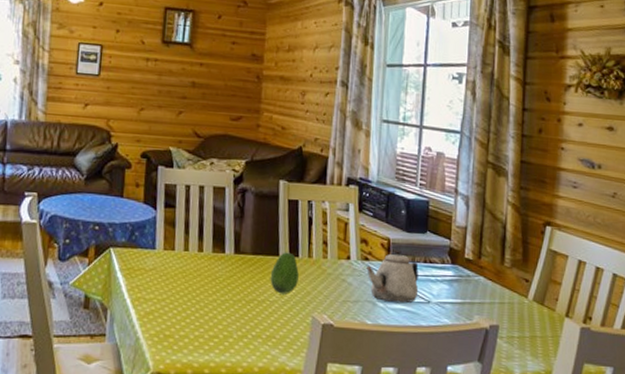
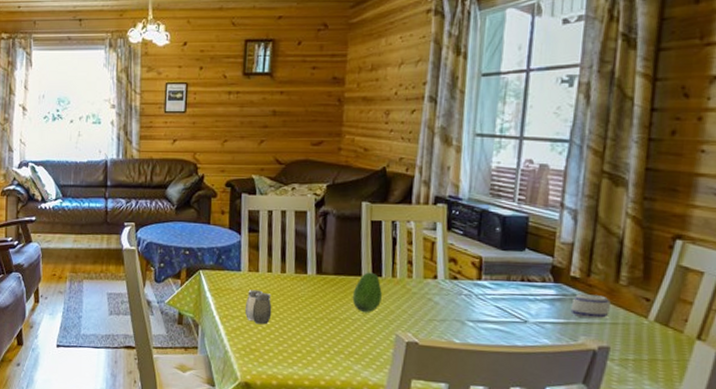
salt and pepper shaker: none [159,270,188,308] -> present [244,290,272,325]
teapot: present [367,251,419,304] -> none [455,269,515,323]
mug: none [466,275,498,299] -> present [570,294,611,319]

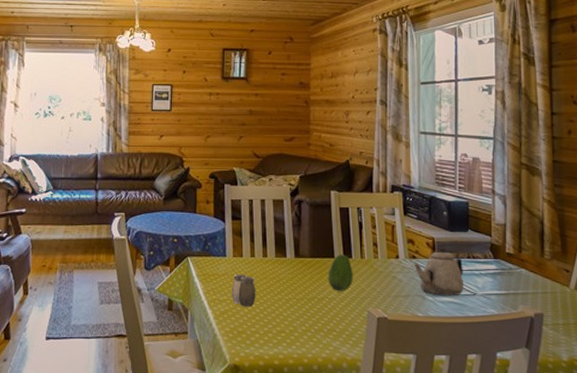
teapot: none [455,269,515,323] -> present [415,249,464,296]
mug: present [570,294,611,319] -> none [509,268,540,289]

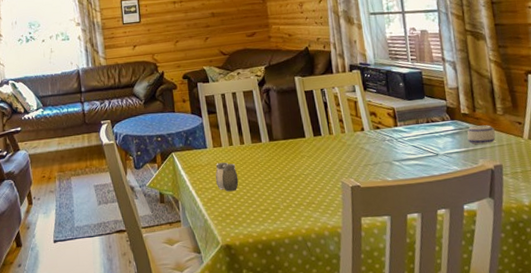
fruit: present [328,254,353,292] -> none [301,133,325,168]
teapot: present [415,249,464,296] -> none [379,117,427,160]
mug: none [509,268,540,289] -> present [467,125,496,145]

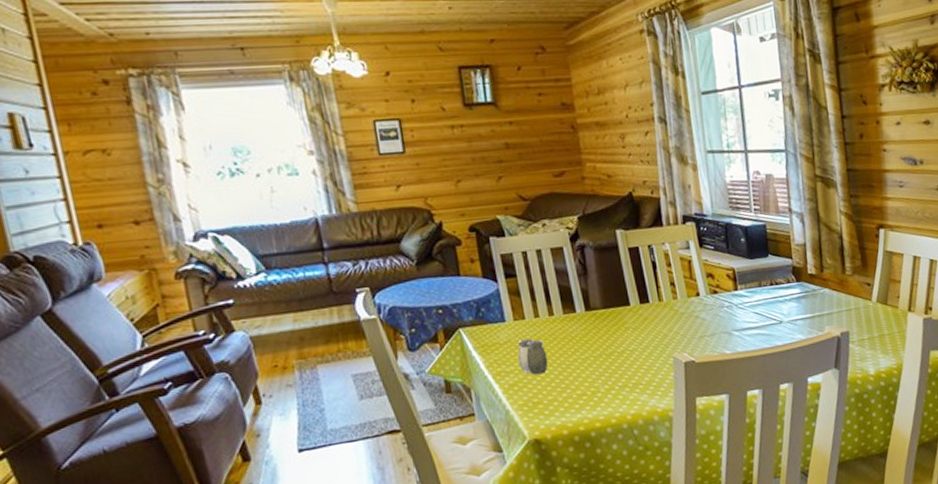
mug: present [467,125,496,145] -> none [813,287,843,310]

